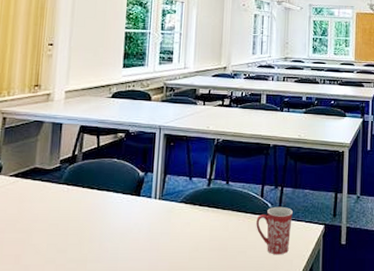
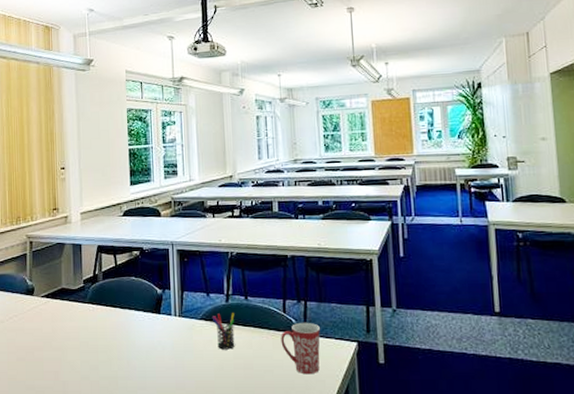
pen holder: none [192,197,215,232] -> present [211,313,235,350]

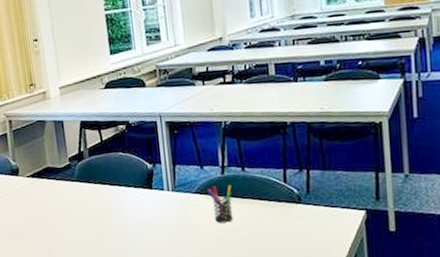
mug: present [281,322,320,375] -> none [282,191,325,245]

